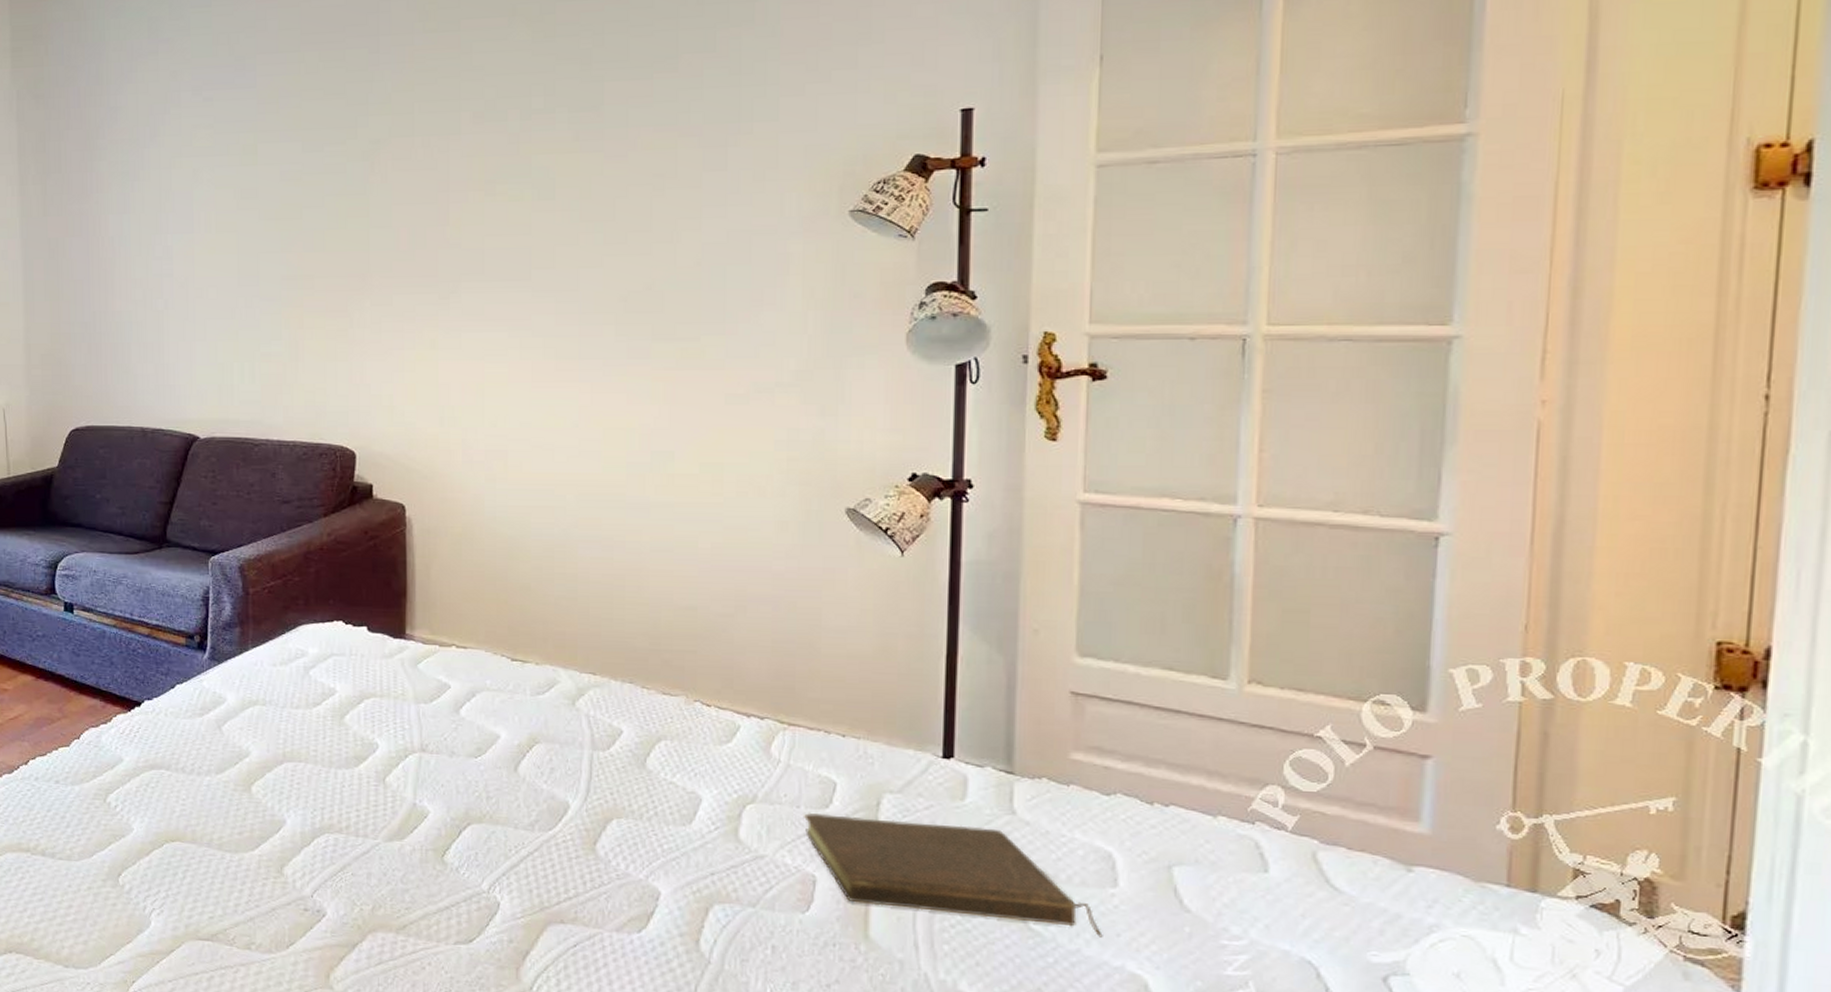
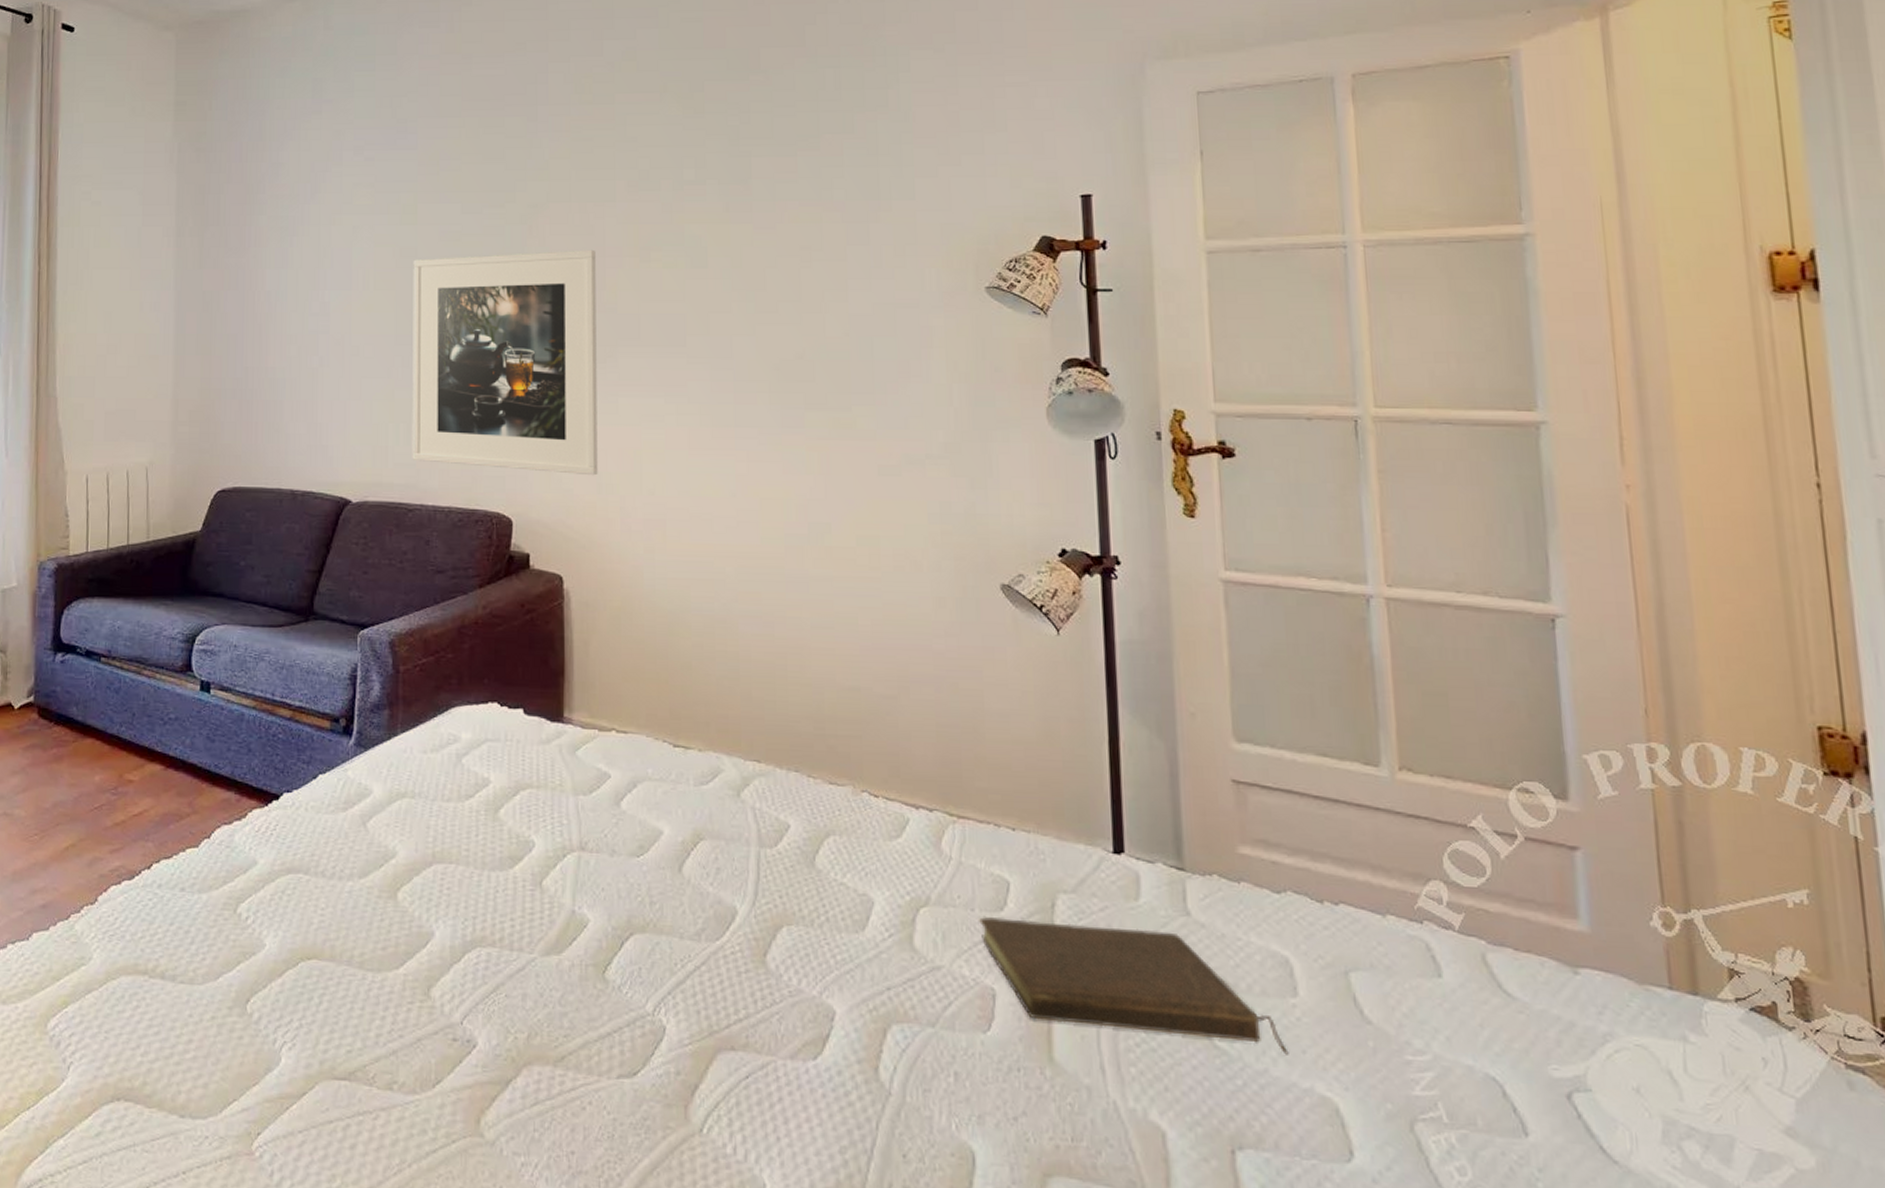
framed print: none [254,184,440,409] -> present [412,249,598,476]

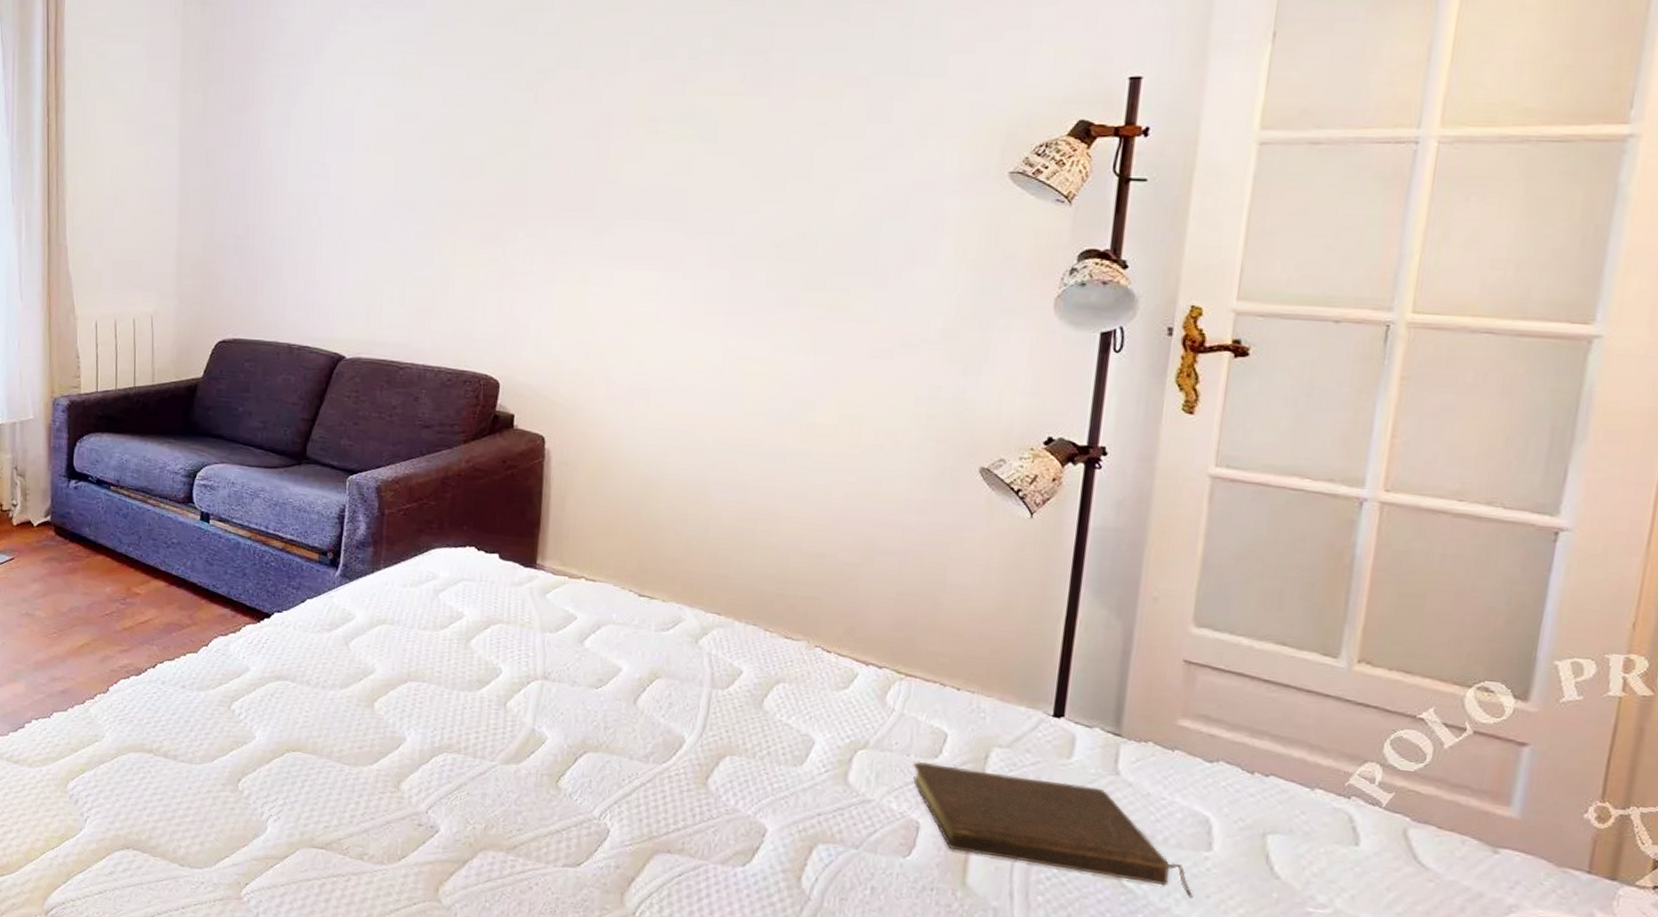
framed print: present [412,249,598,476] -> none [405,119,602,344]

